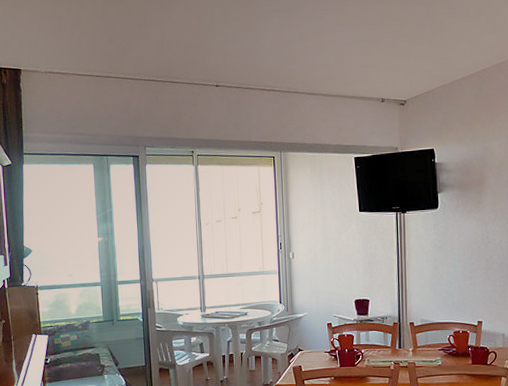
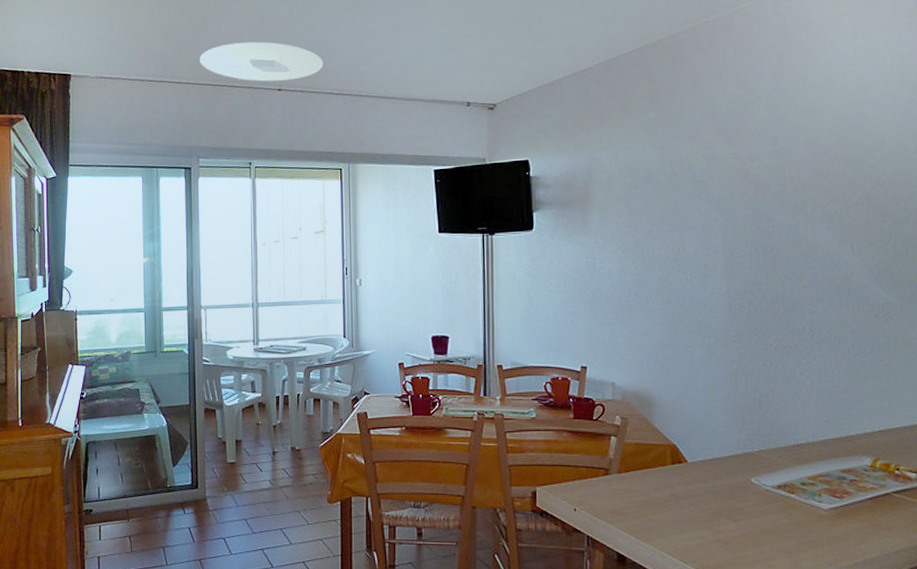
ceiling light: none [143,41,256,79] -> present [200,41,324,82]

